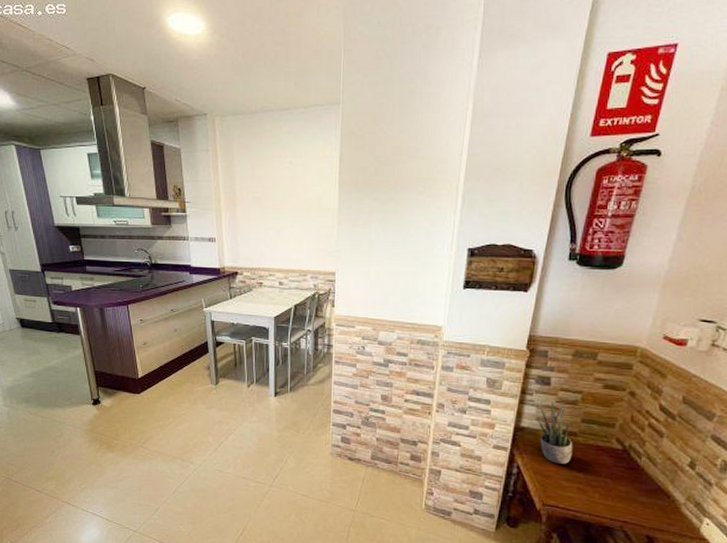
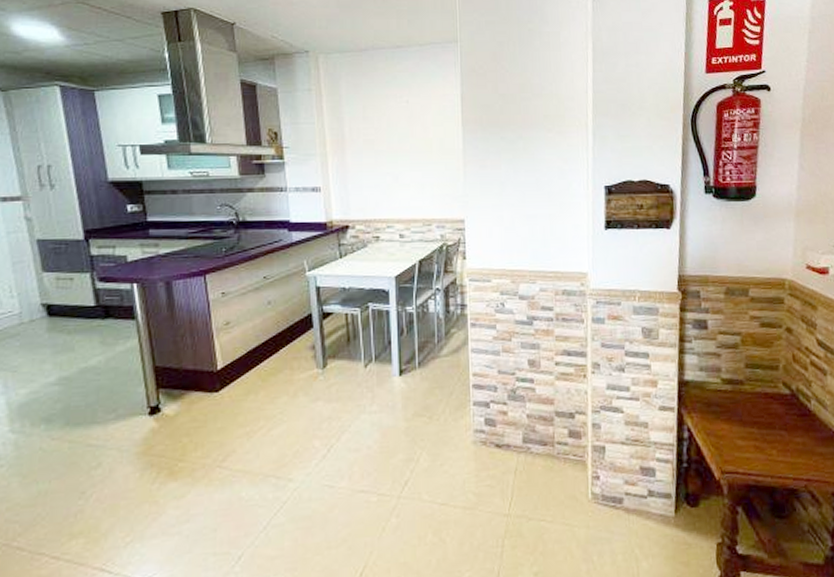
potted plant: present [538,401,573,464] -> none [700,347,743,420]

